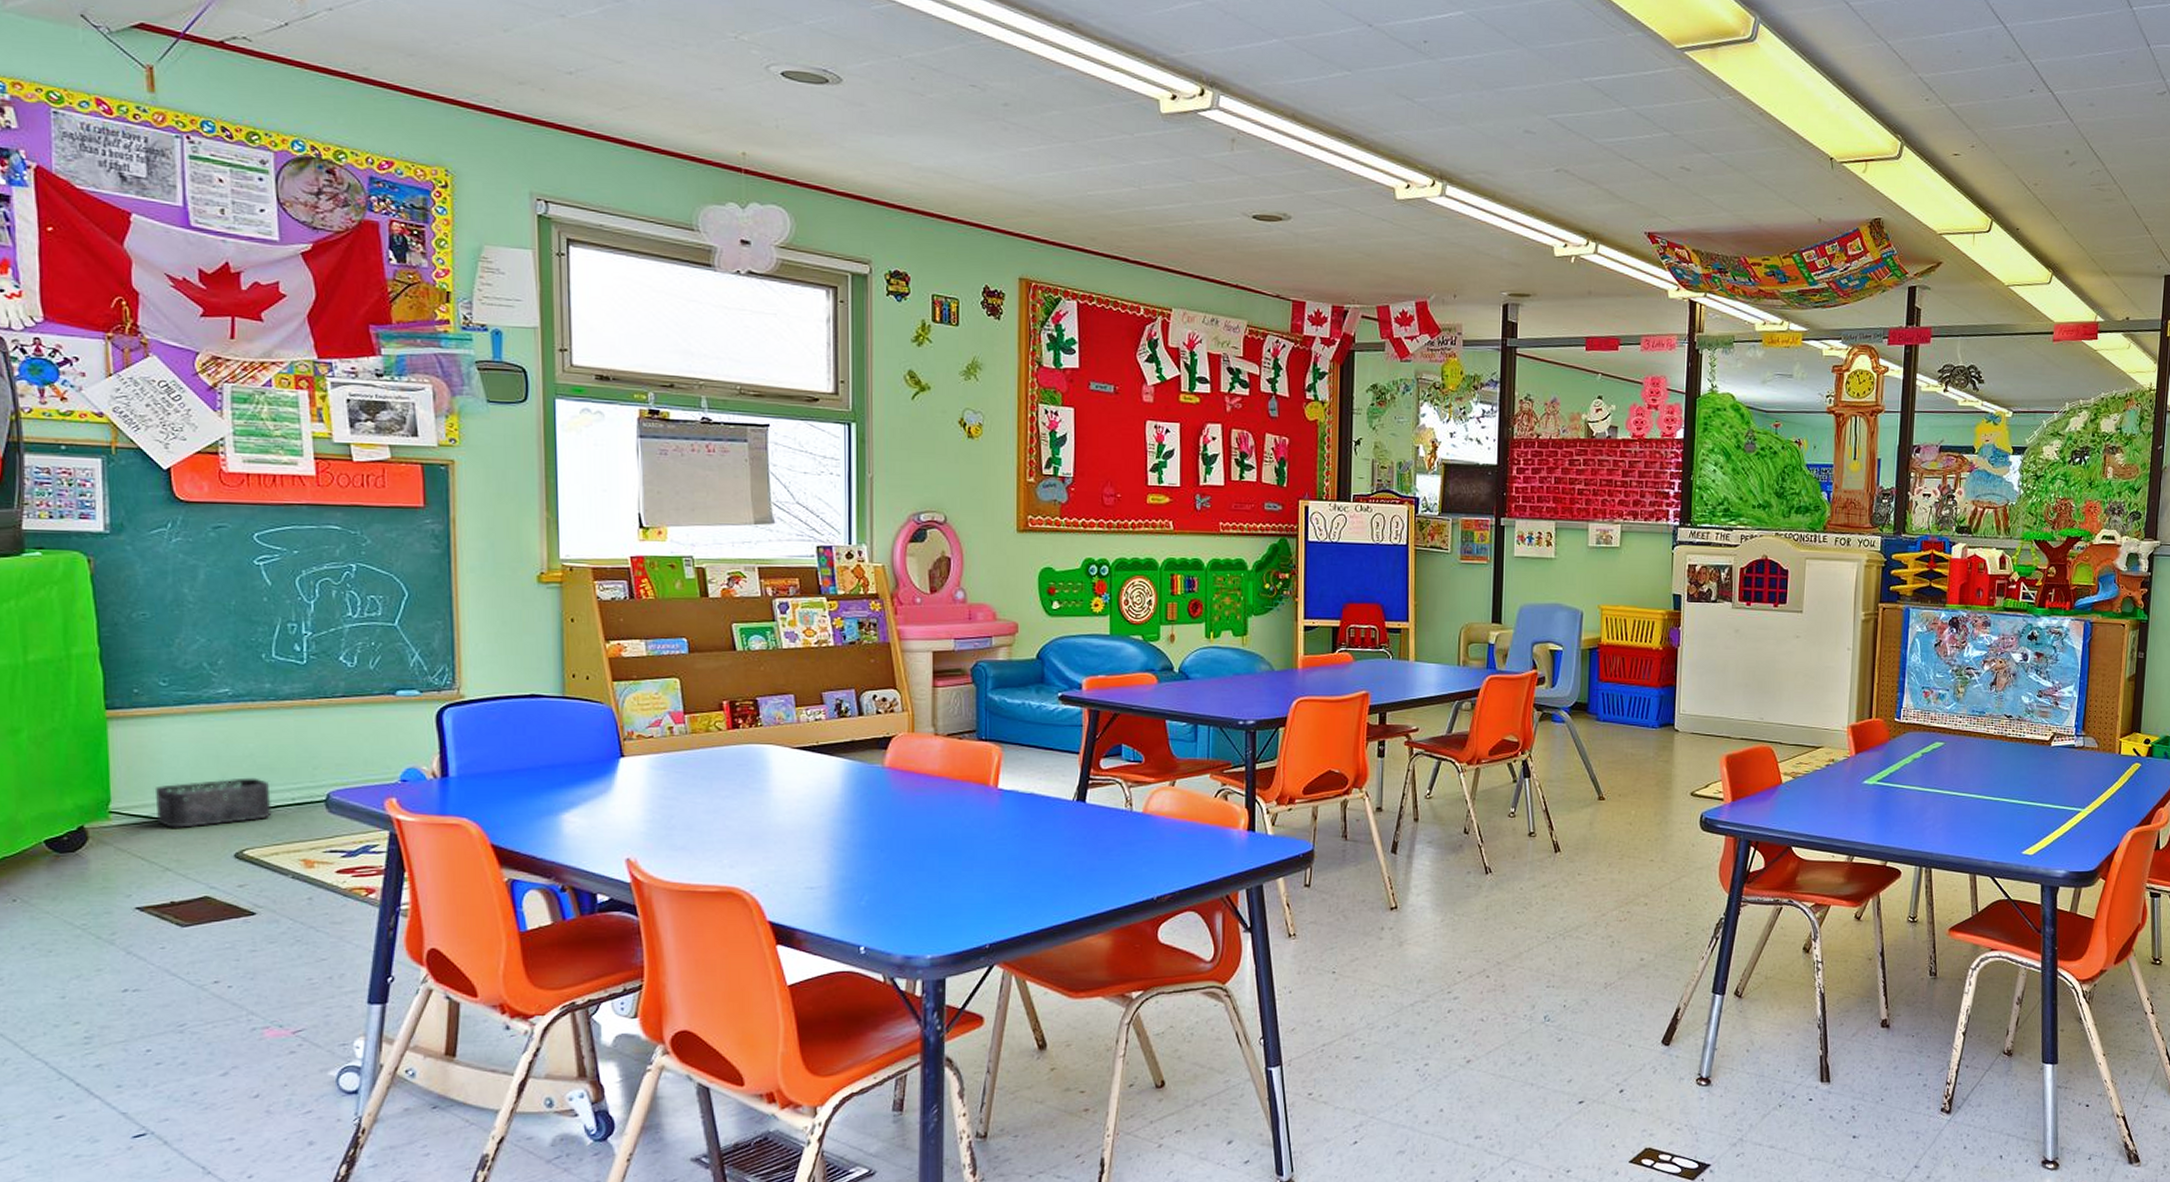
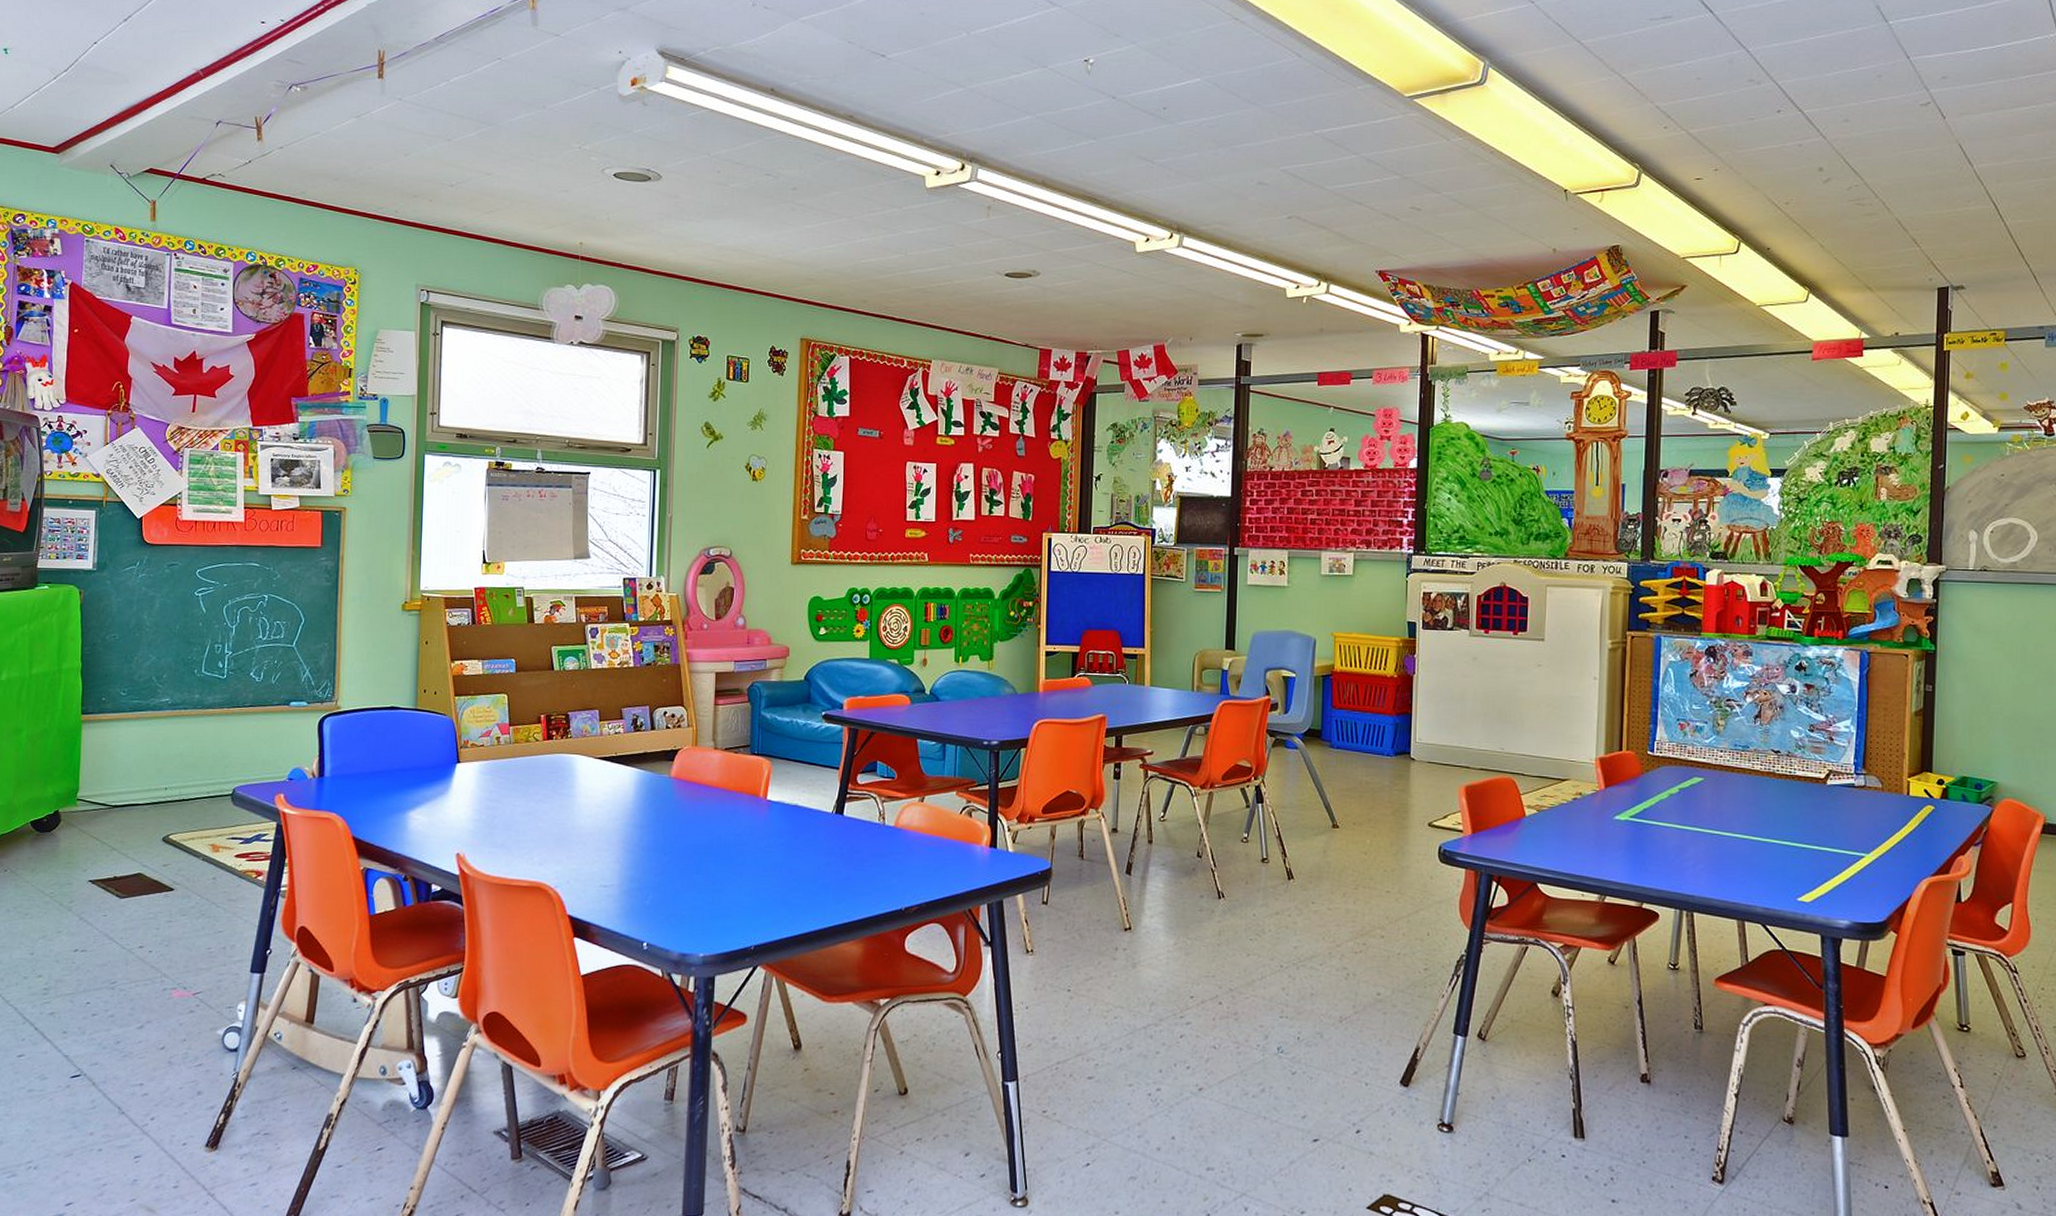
storage bin: present [154,777,272,828] -> none [110,773,193,815]

